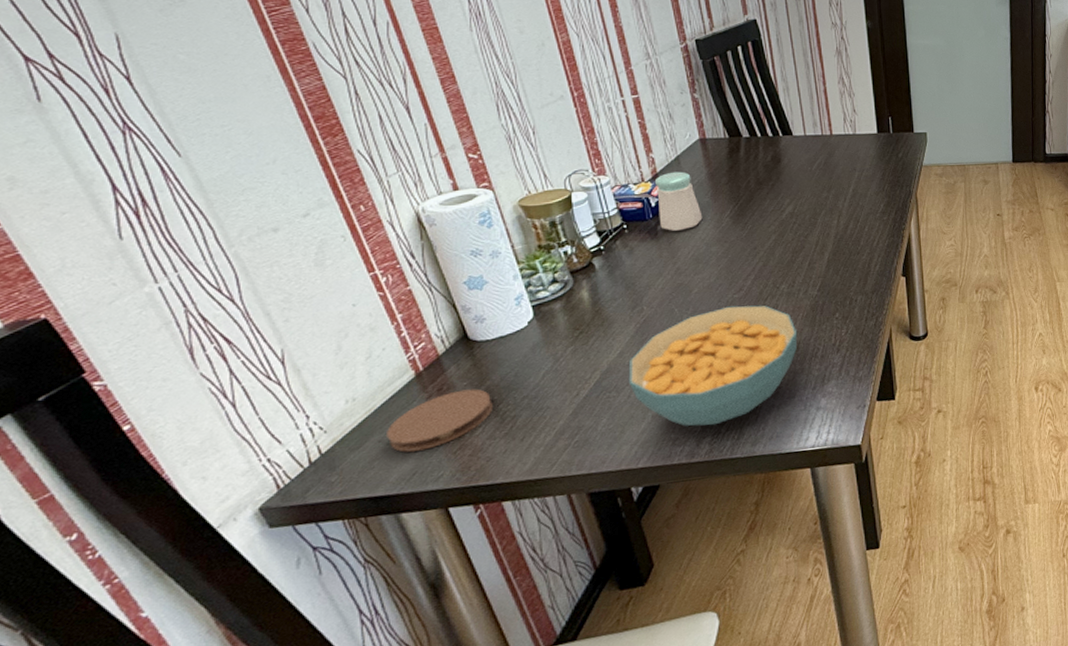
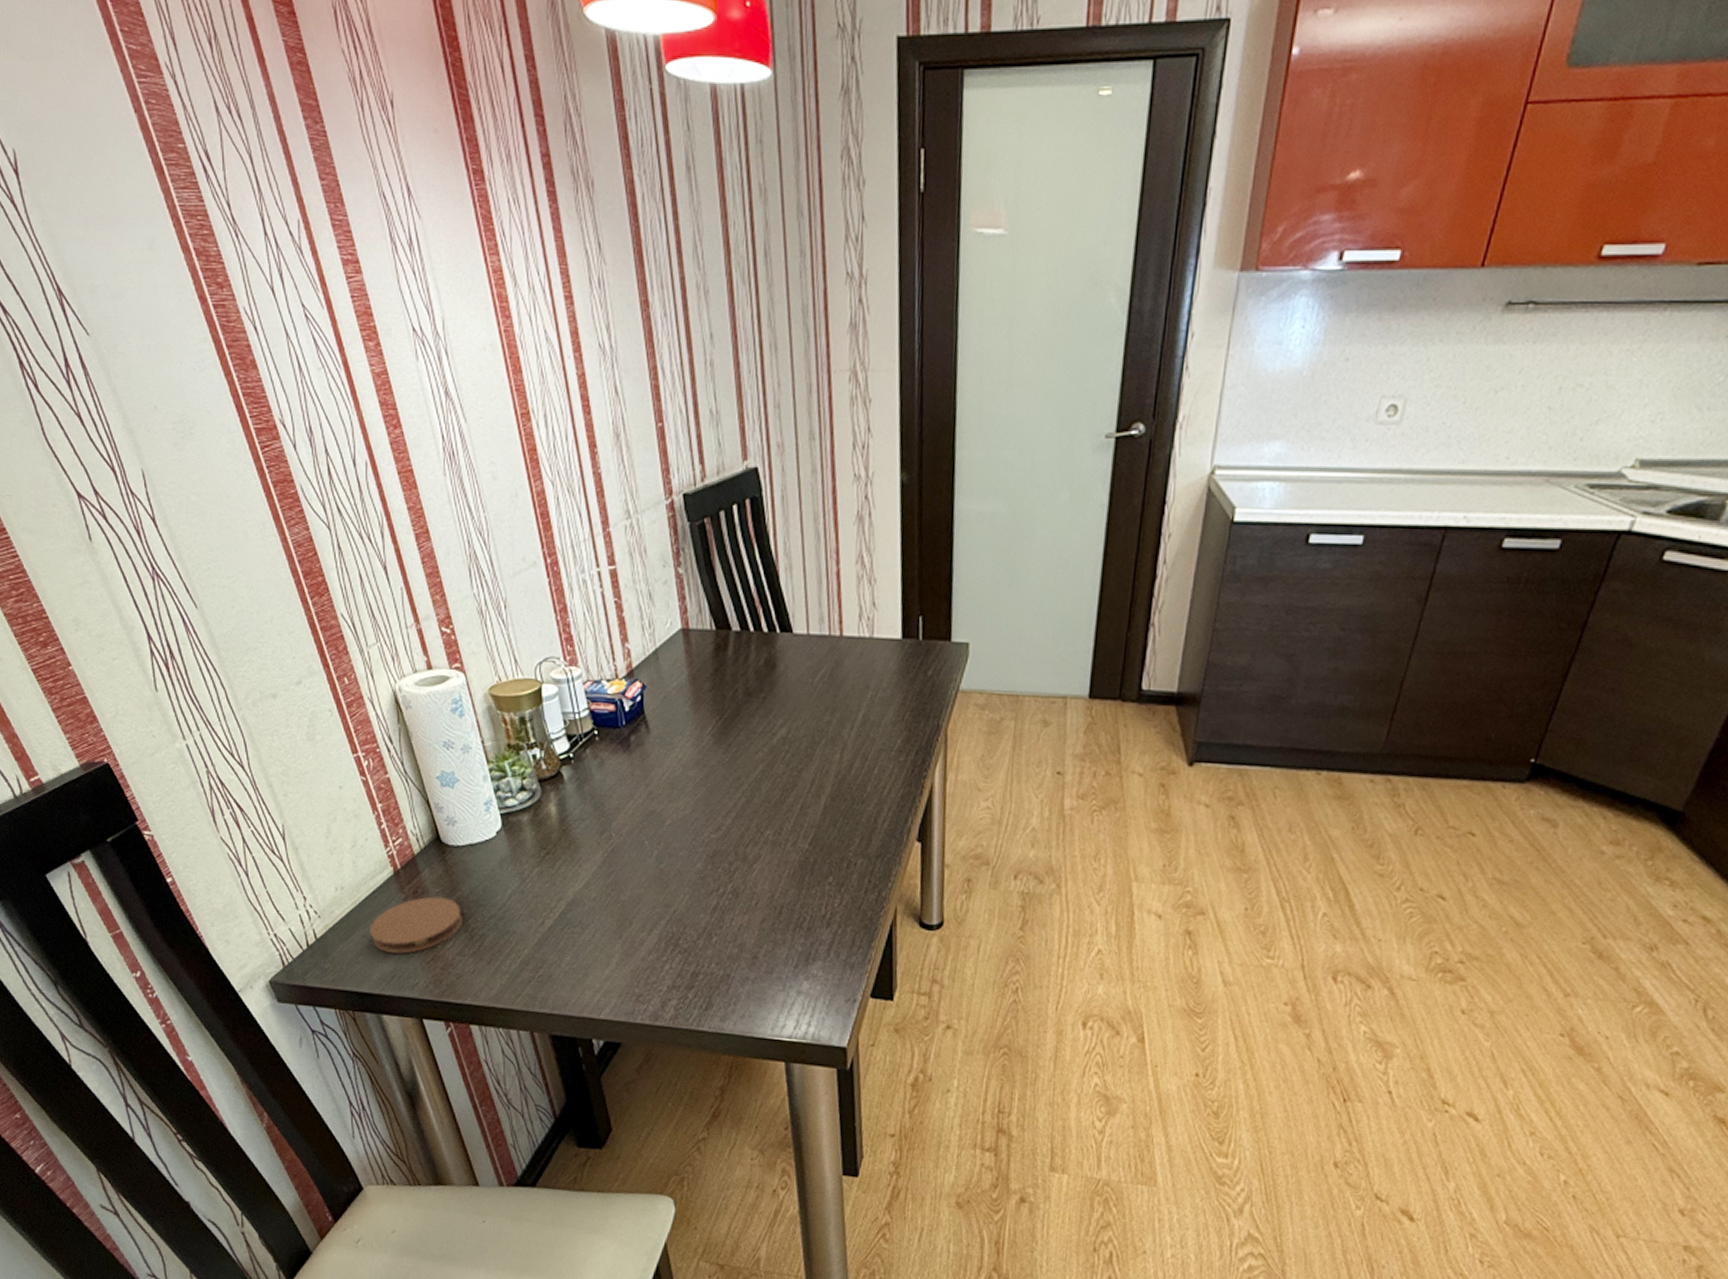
cereal bowl: present [628,305,798,426] -> none [593,847,781,988]
salt shaker: present [655,171,703,231] -> none [630,669,681,745]

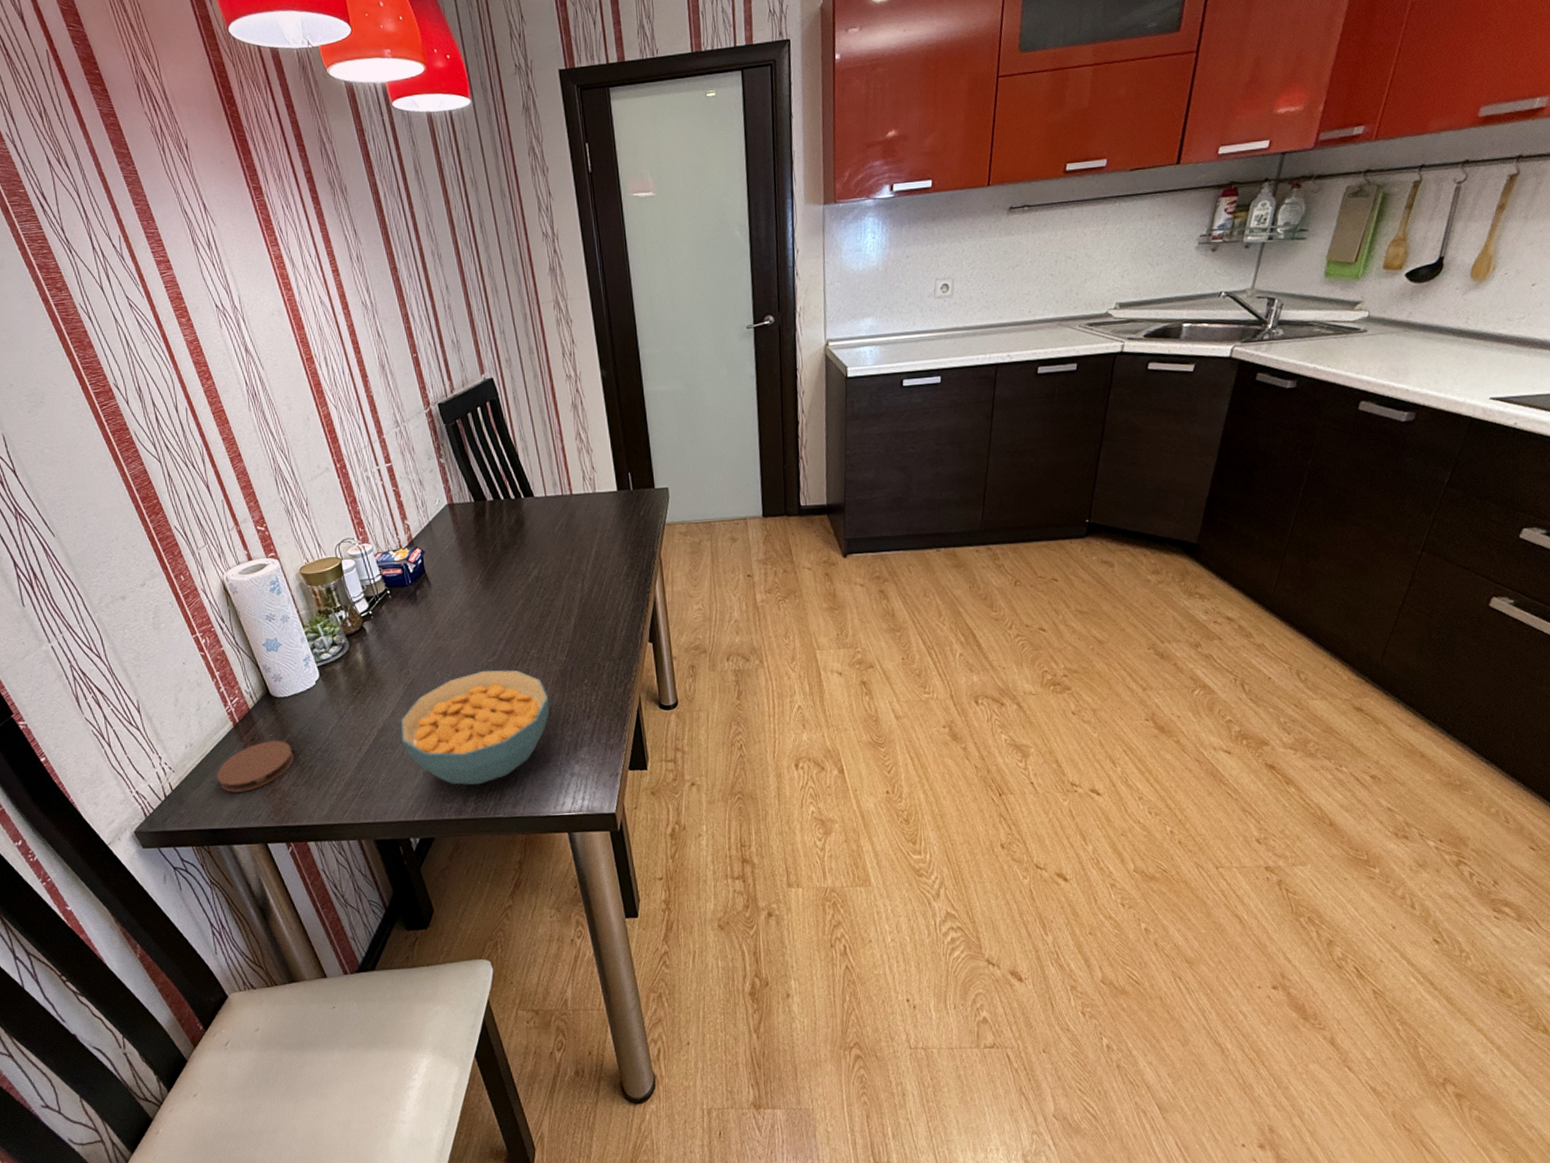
cereal bowl: none [593,847,781,988] -> present [401,669,550,785]

